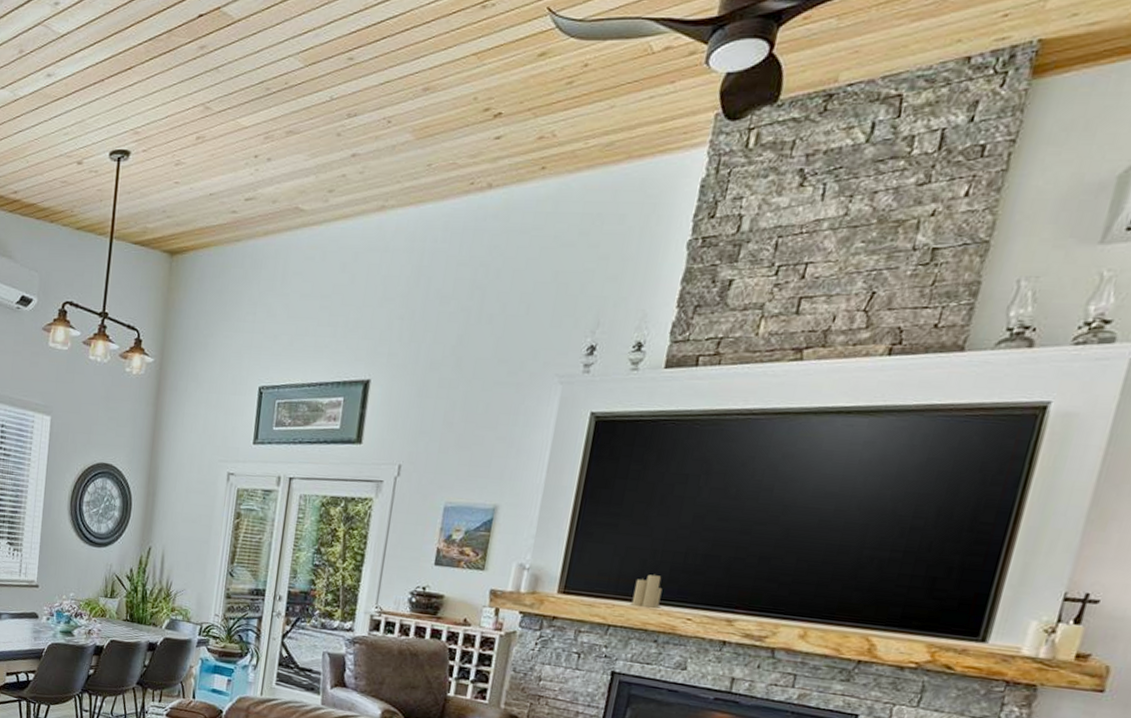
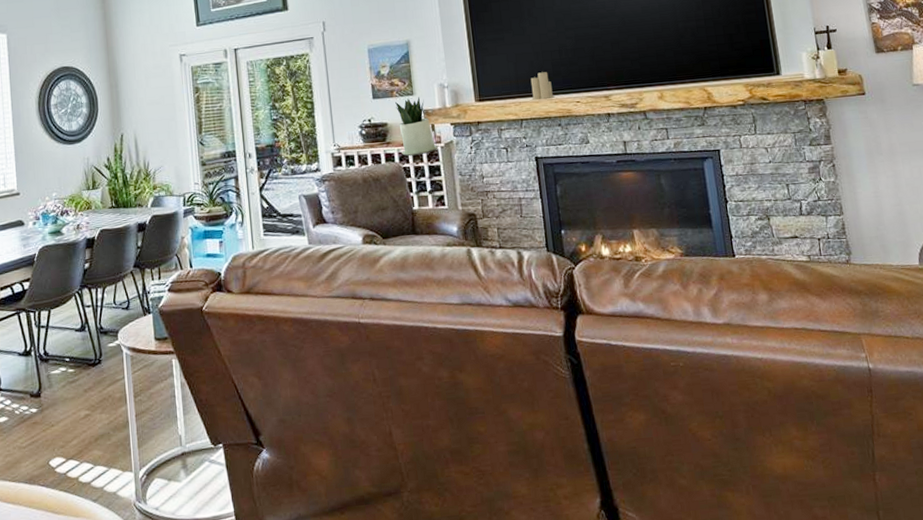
planter: none [451,572,498,640] -> present [395,97,439,157]

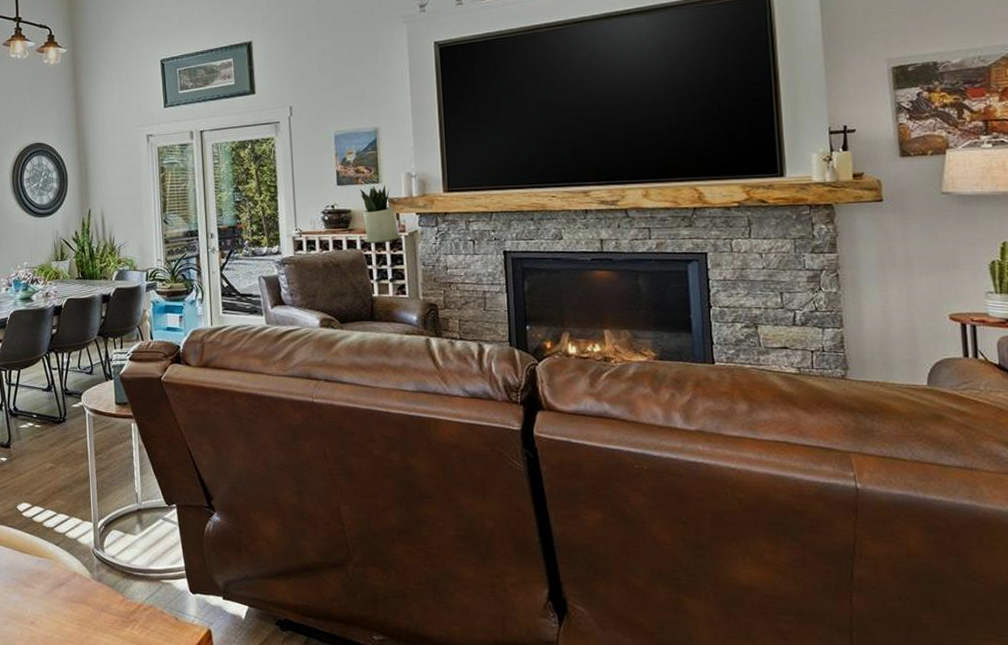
candle: present [530,71,555,100] -> none [503,163,528,193]

